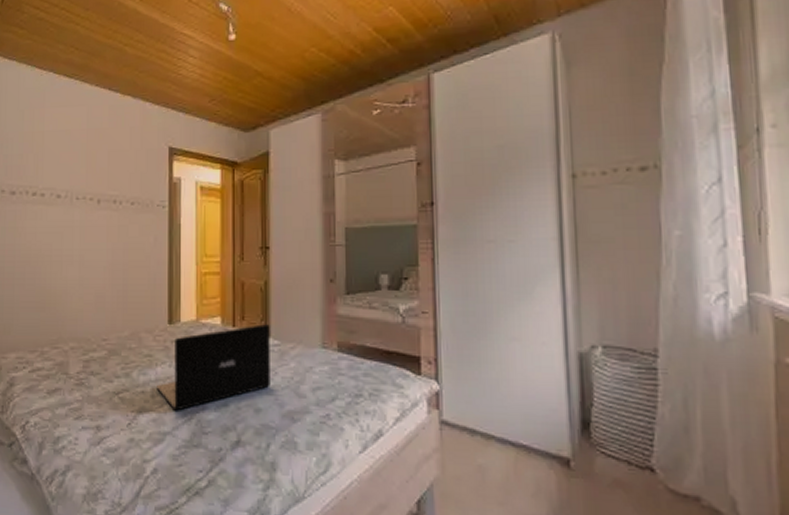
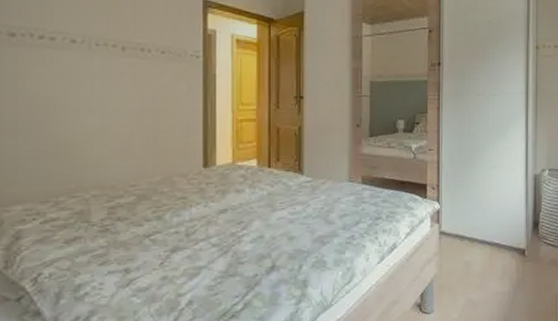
laptop: present [157,324,270,411] -> none [192,164,303,247]

